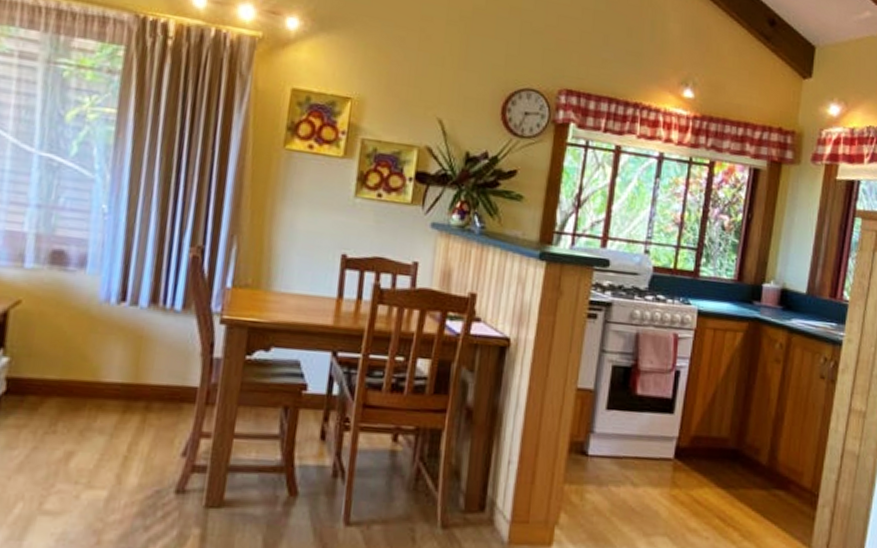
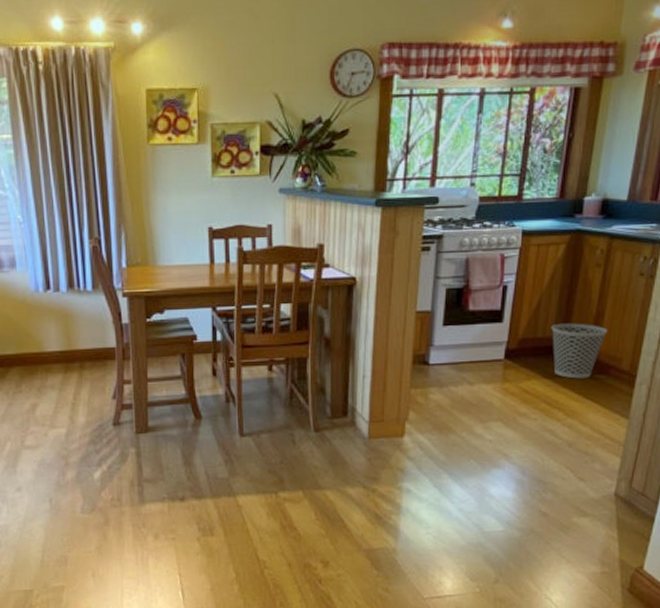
wastebasket: none [726,422,788,493] -> present [551,323,608,379]

